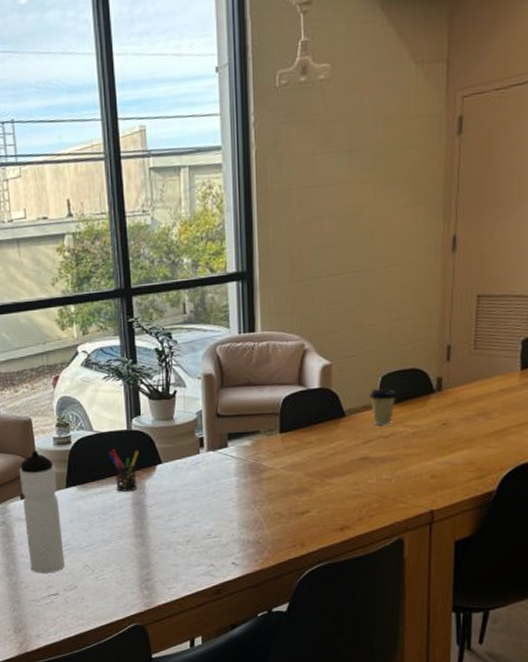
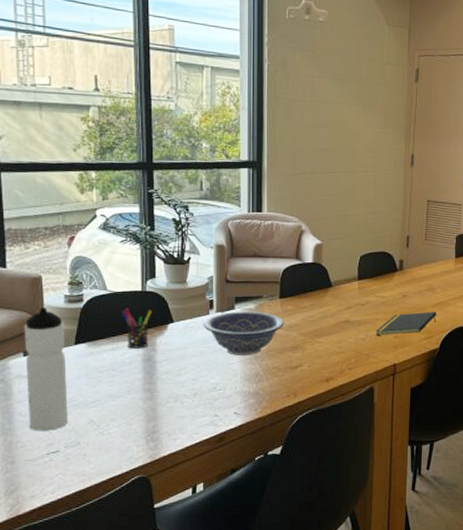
decorative bowl: none [193,448,287,500] -> present [203,311,285,356]
coffee cup: present [369,388,397,426] -> none [350,266,371,296]
notepad: none [404,443,492,475] -> present [375,312,437,335]

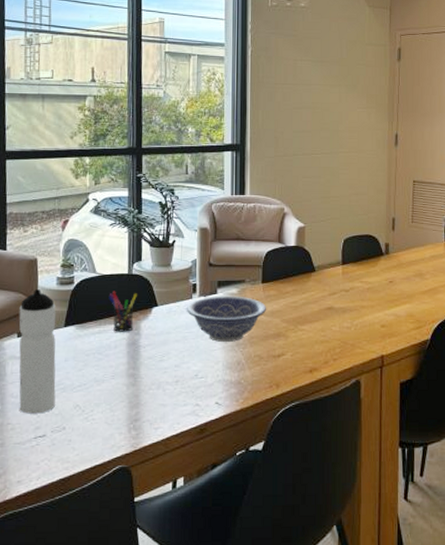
notepad: present [375,312,437,335] -> none [361,299,427,324]

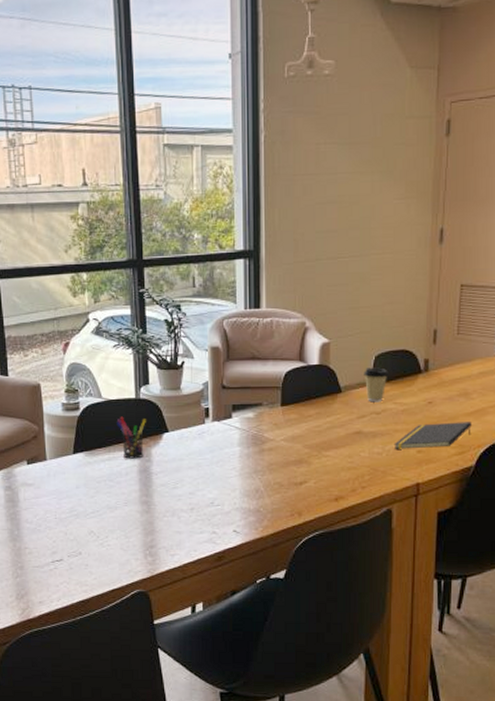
water bottle: present [19,289,56,414] -> none [26,416,70,539]
decorative bowl: present [186,296,267,343] -> none [198,420,287,470]
coffee cup: none [334,250,355,281] -> present [364,367,388,403]
notepad: none [361,299,427,324] -> present [393,422,472,449]

